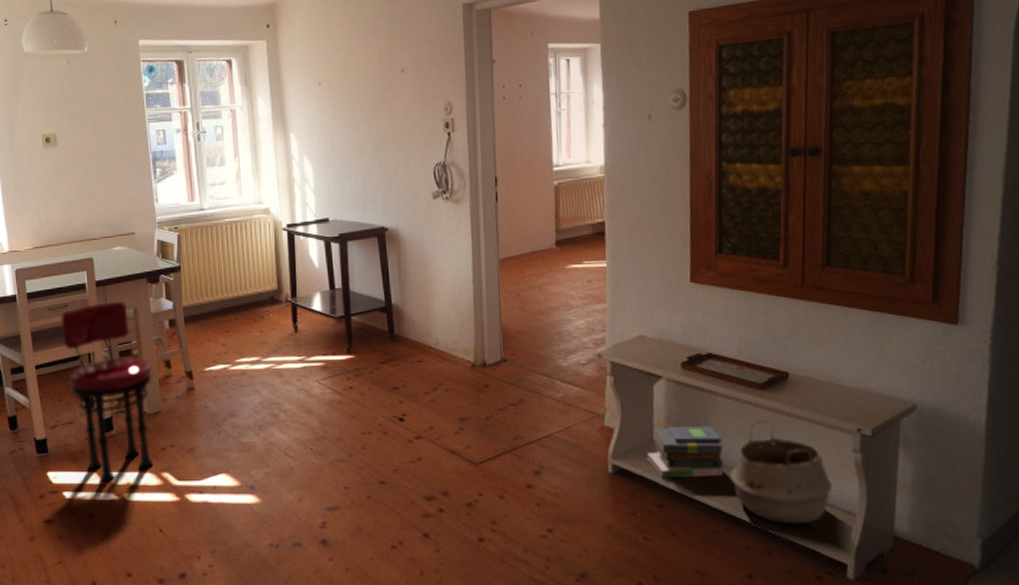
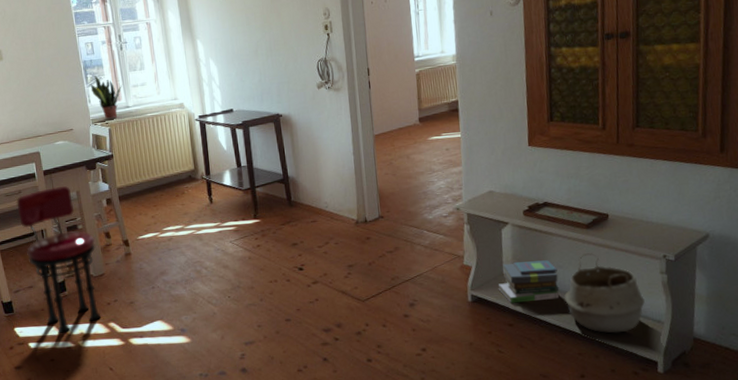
potted plant: none [159,170,197,224] -> present [90,76,122,120]

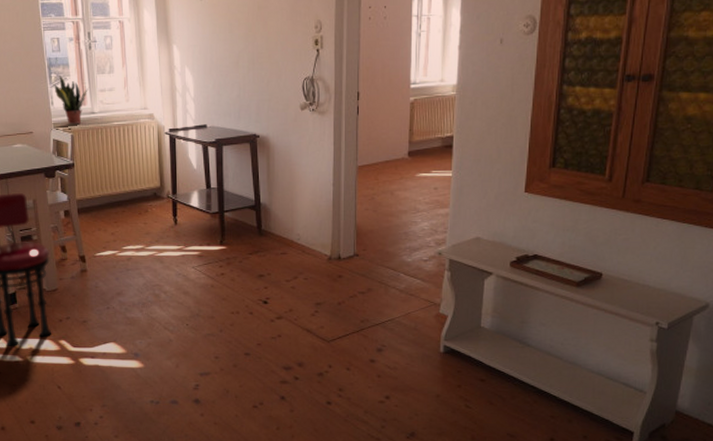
books: present [498,260,560,303] -> none [473,315,539,358]
woven basket: present [564,252,645,333] -> none [543,312,629,399]

